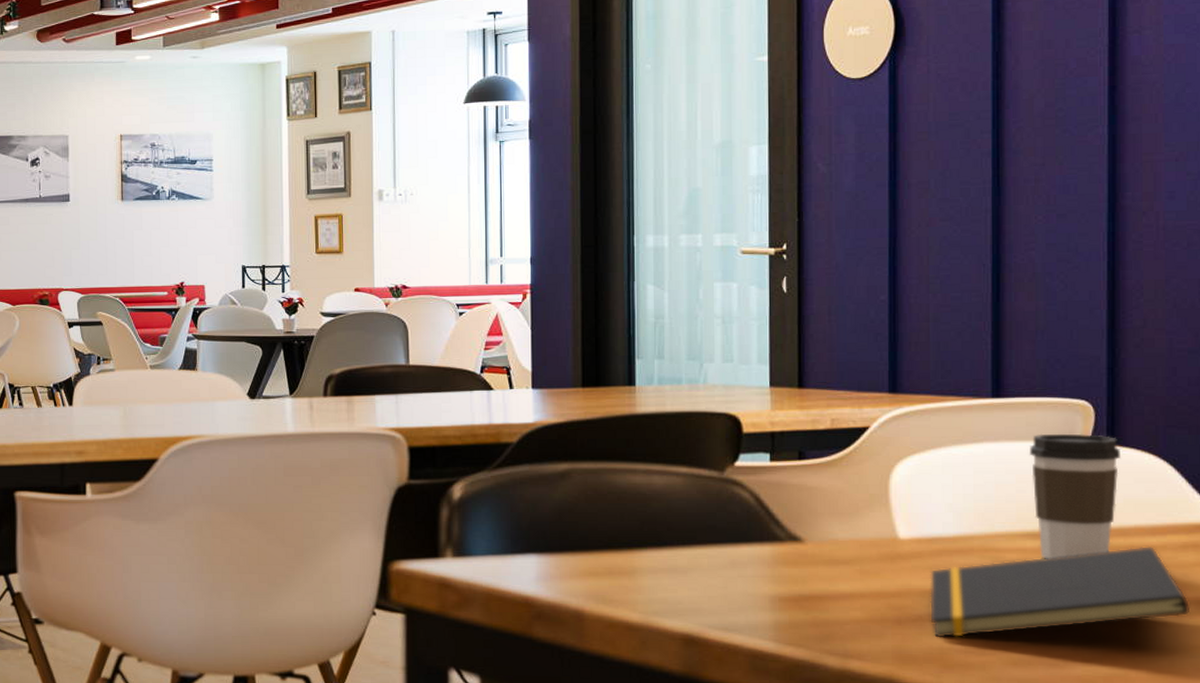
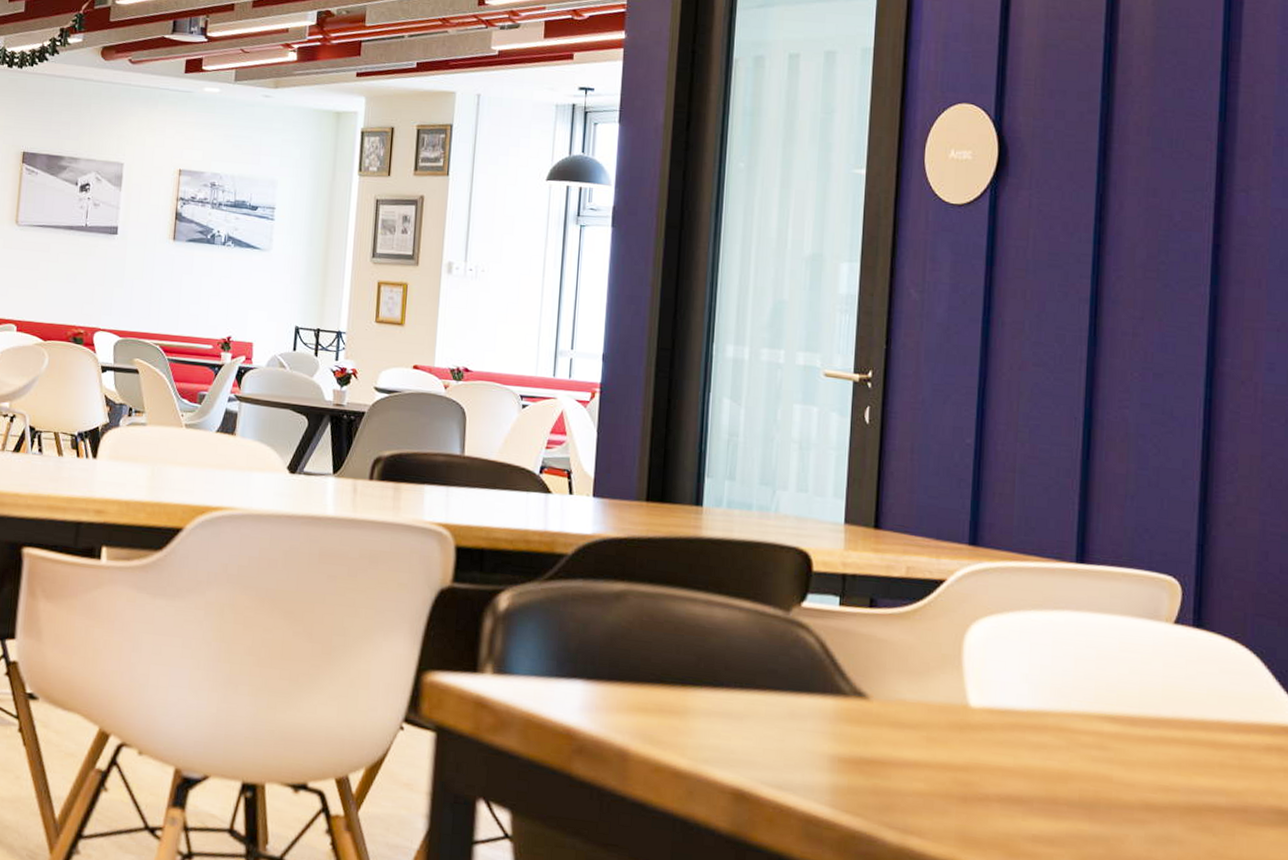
notepad: present [930,545,1191,638] -> none [997,743,1272,826]
coffee cup: present [1030,433,1120,559] -> none [1112,607,1206,747]

